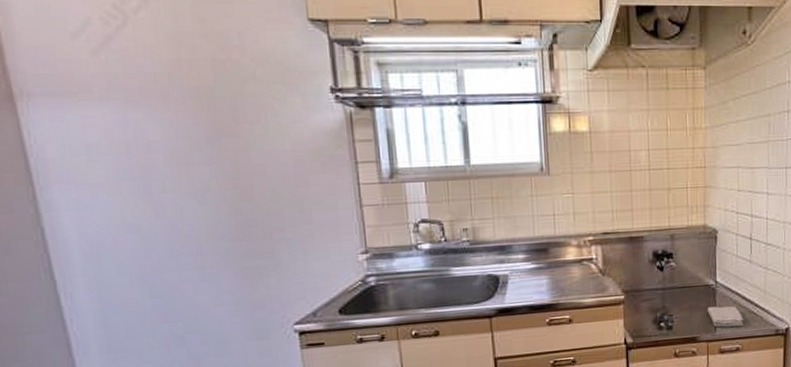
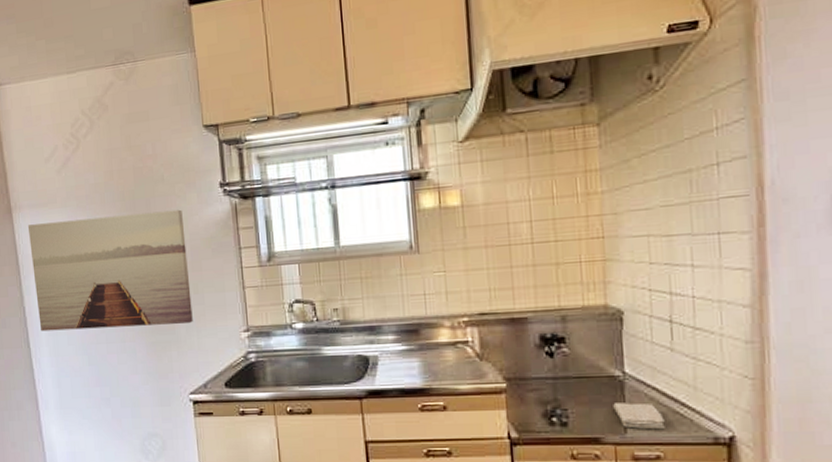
wall art: none [43,114,298,259] -> present [27,209,193,332]

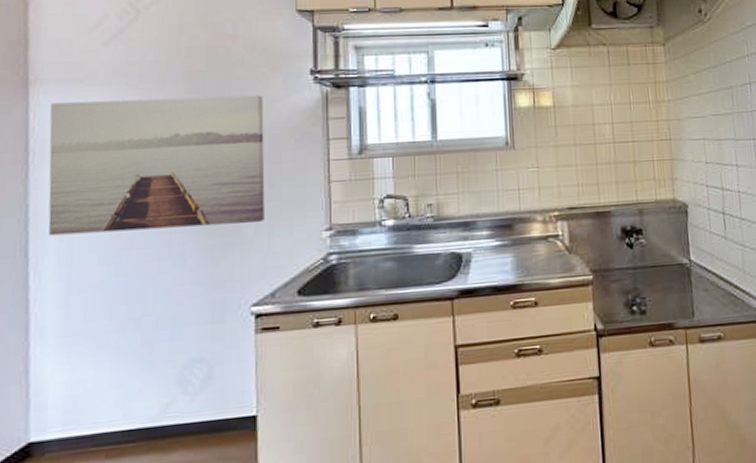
washcloth: present [613,402,665,430] -> none [682,287,724,312]

